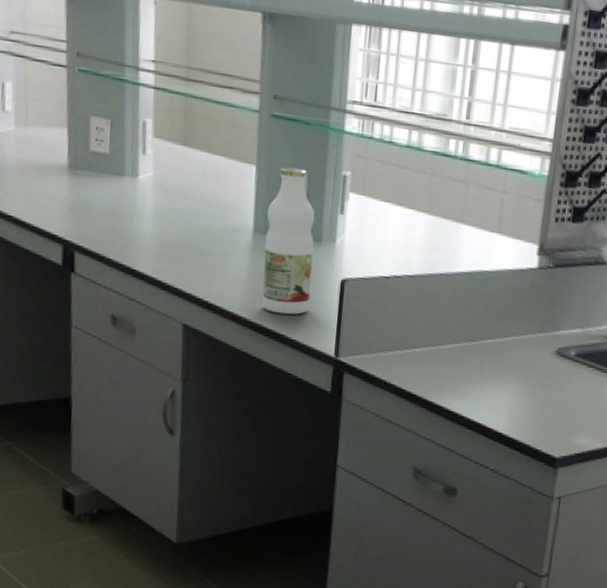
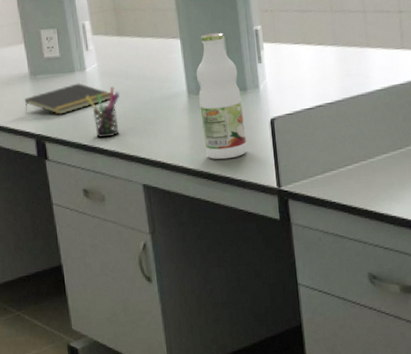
notepad: none [55,190,164,224] -> present [25,83,111,115]
pen holder: none [132,203,174,262] -> present [85,86,119,139]

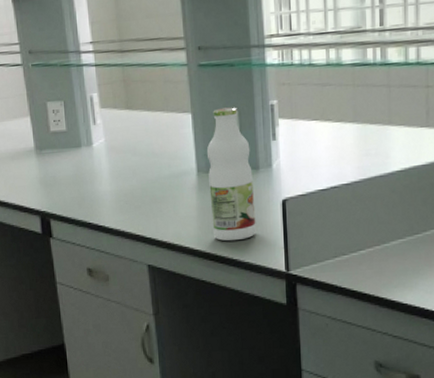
notepad: present [25,83,111,115] -> none [30,159,118,192]
pen holder: present [85,86,119,139] -> none [92,163,127,217]

